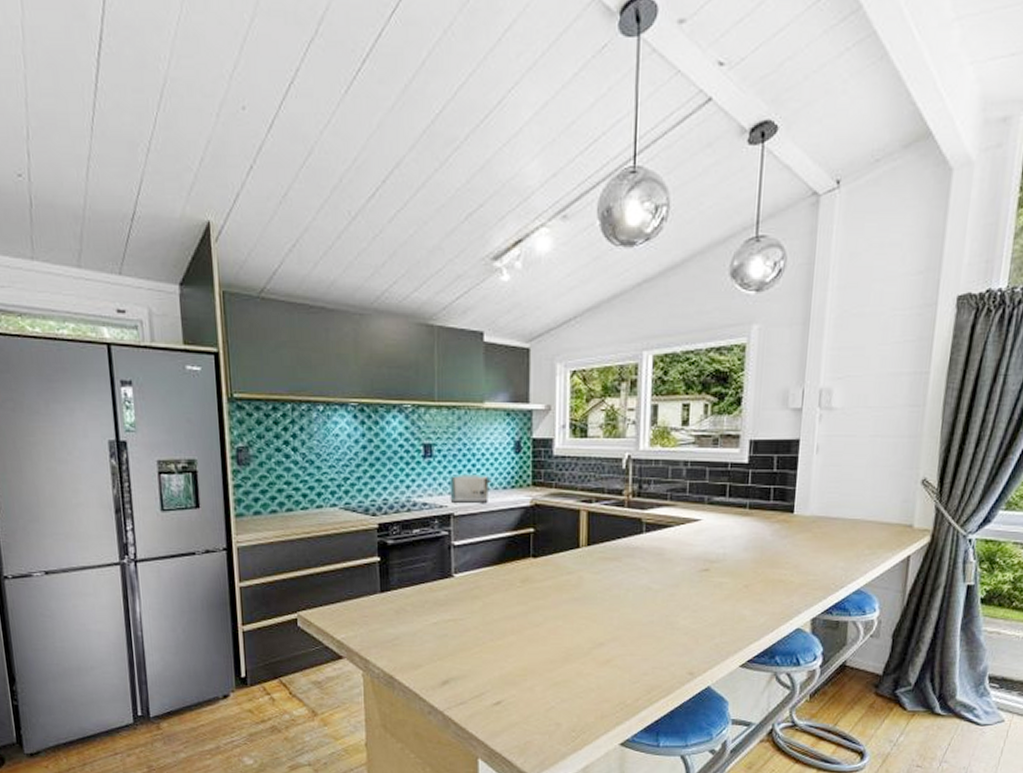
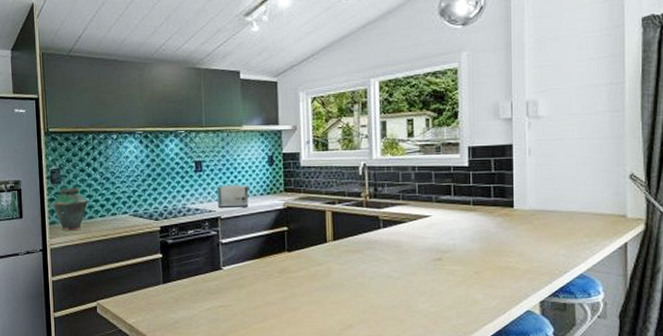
vase: none [239,472,285,527] -> present [53,188,87,232]

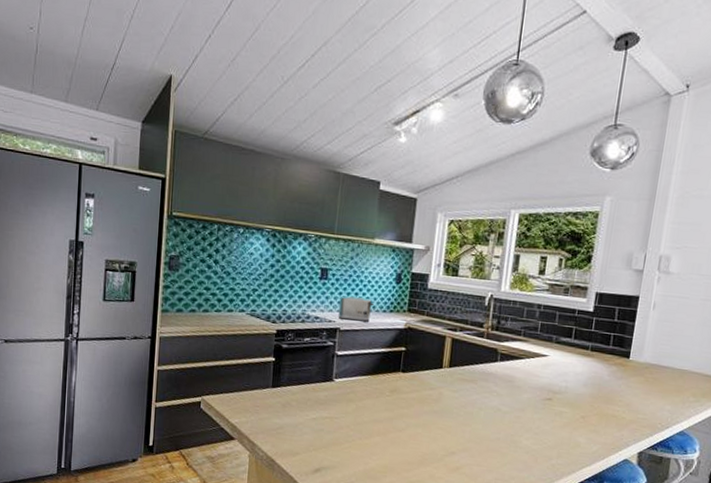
vase: present [53,188,87,232] -> none [167,276,204,323]

